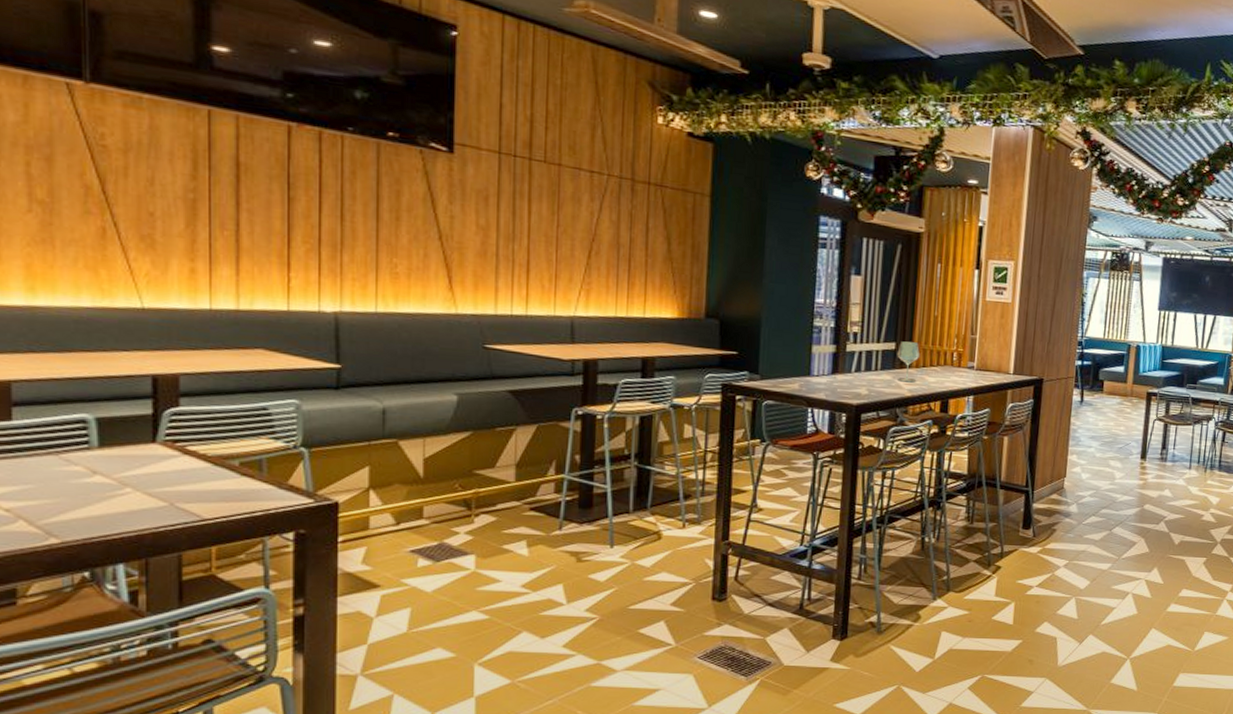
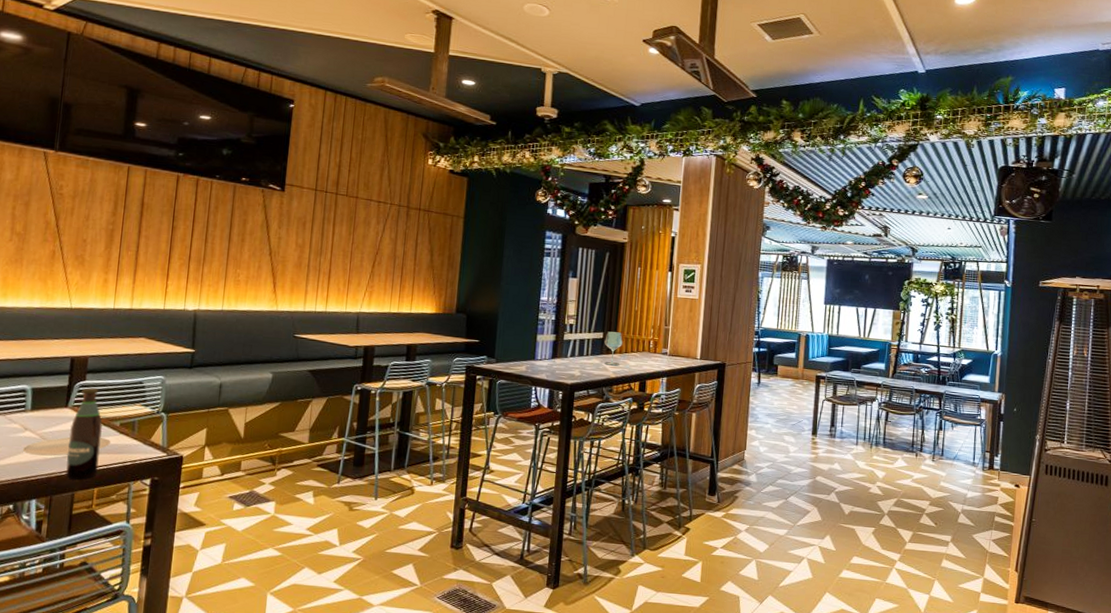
plate: none [93,482,229,508] -> present [22,437,111,457]
bottle: none [163,416,215,536] -> present [66,388,103,480]

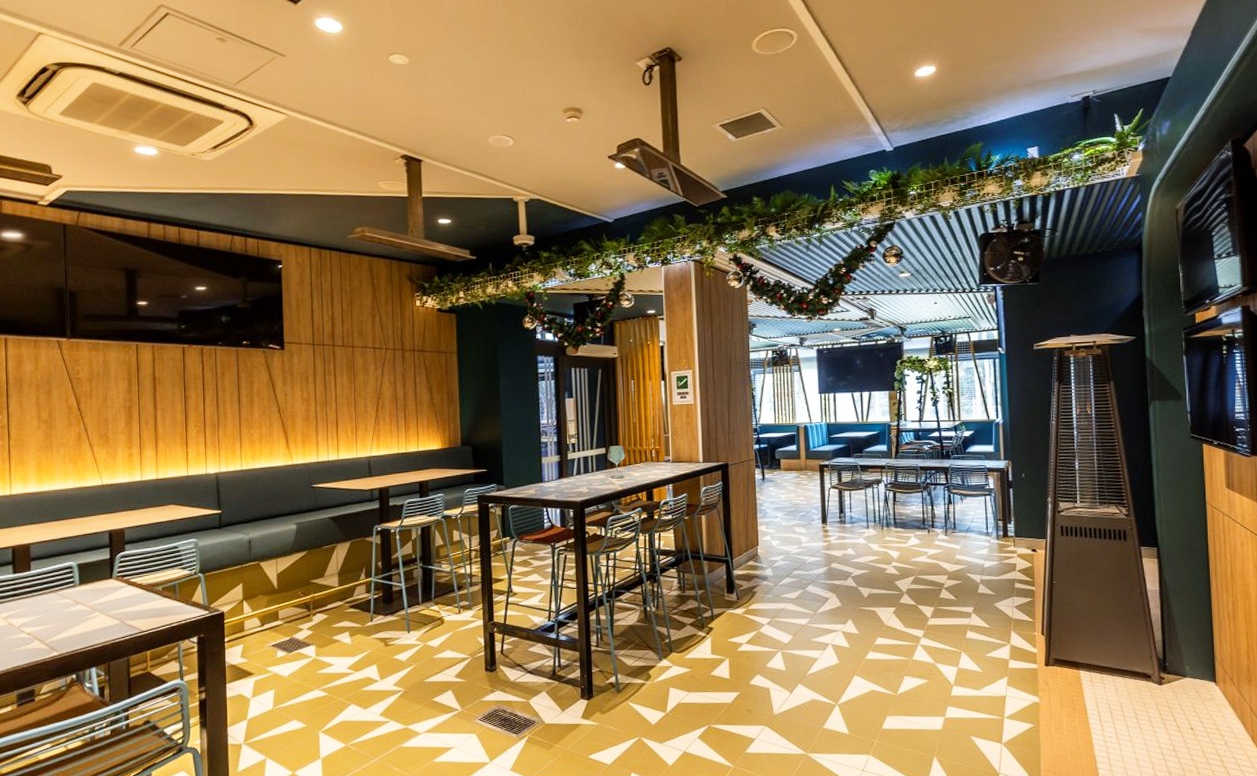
plate: present [22,437,111,457] -> none [77,603,157,627]
bottle: present [66,388,103,480] -> none [117,558,148,645]

